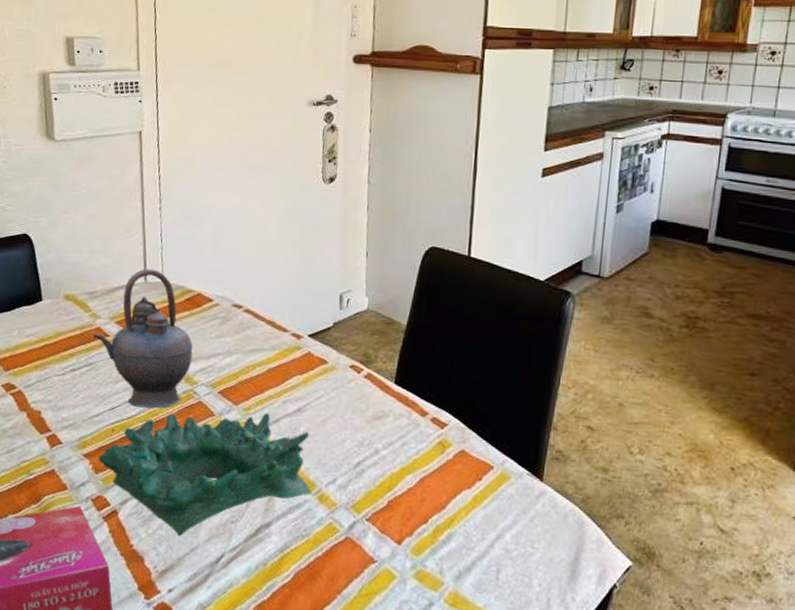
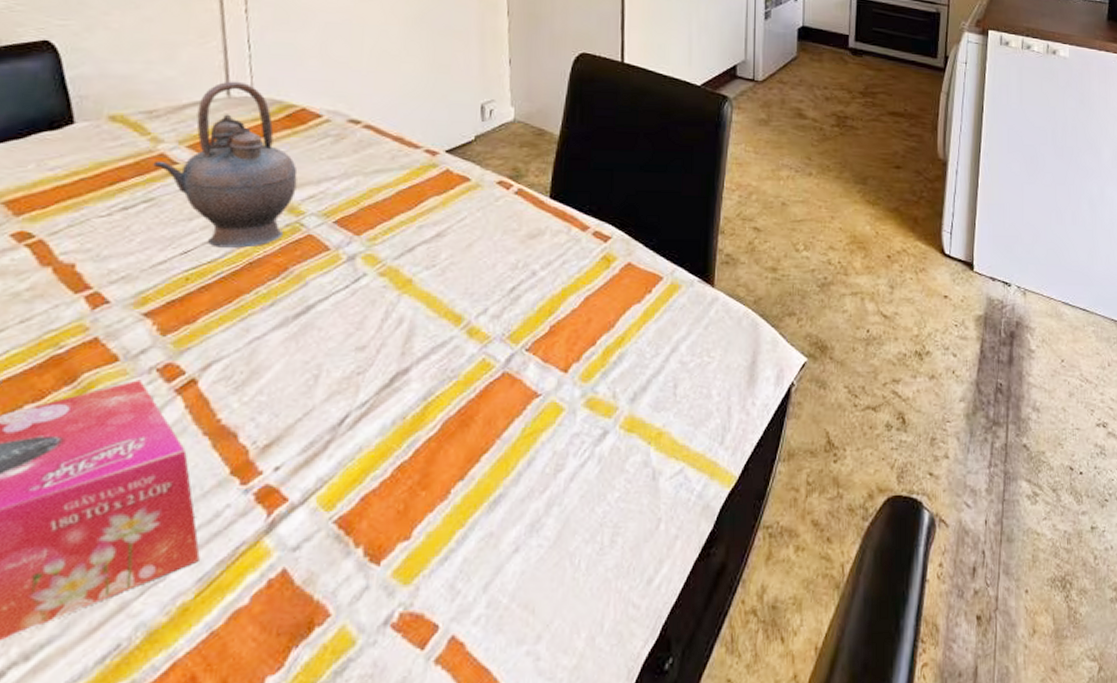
decorative bowl: present [98,413,312,537] -> none [165,242,459,400]

